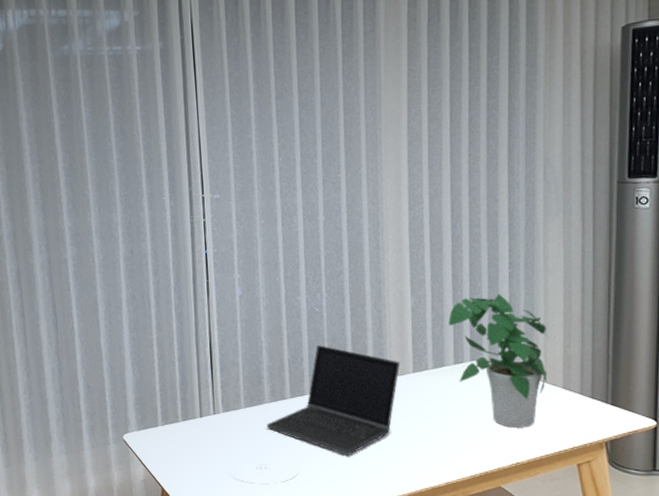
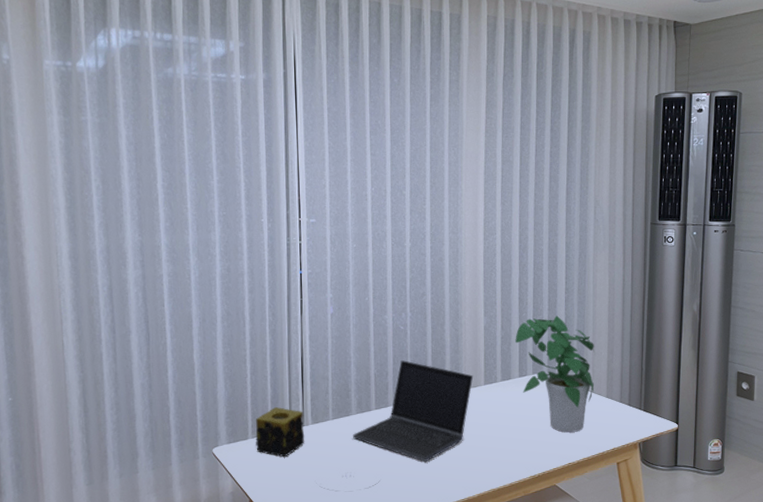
candle: none [165,394,217,446] -> present [255,407,305,458]

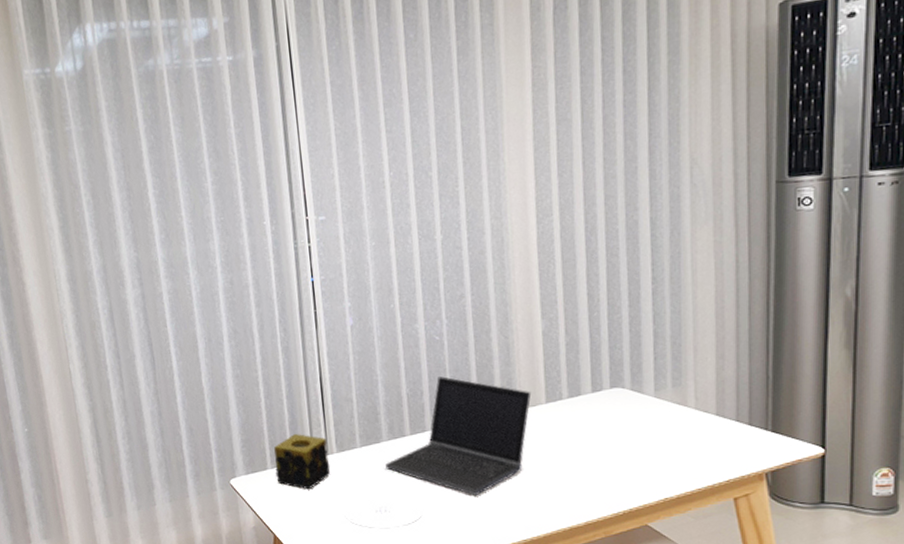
potted plant: present [515,315,594,433] -> none [584,313,697,460]

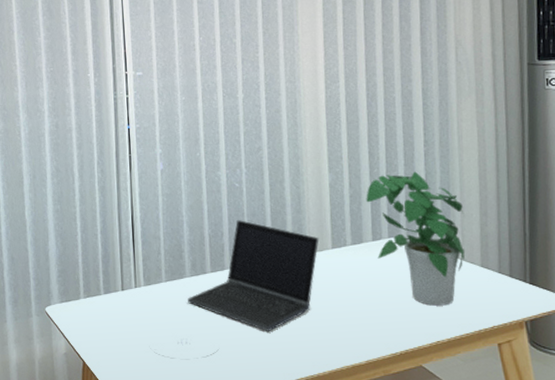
candle: present [274,434,331,490] -> none [87,267,138,320]
potted plant: none [584,313,697,460] -> present [366,171,465,306]

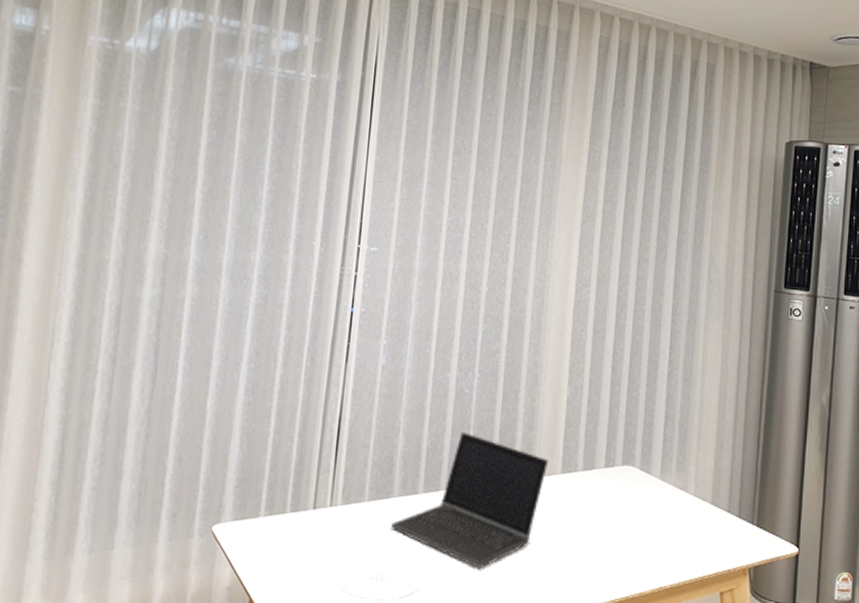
potted plant: present [366,171,465,306] -> none [603,393,700,547]

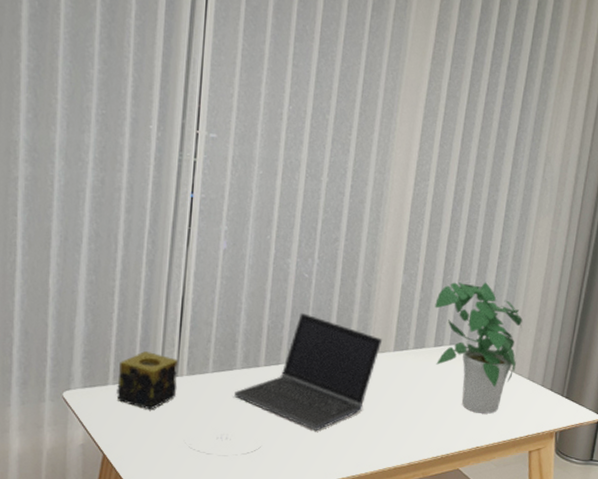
candle: none [267,478,333,546] -> present [116,351,178,410]
potted plant: none [603,393,700,547] -> present [435,282,523,414]

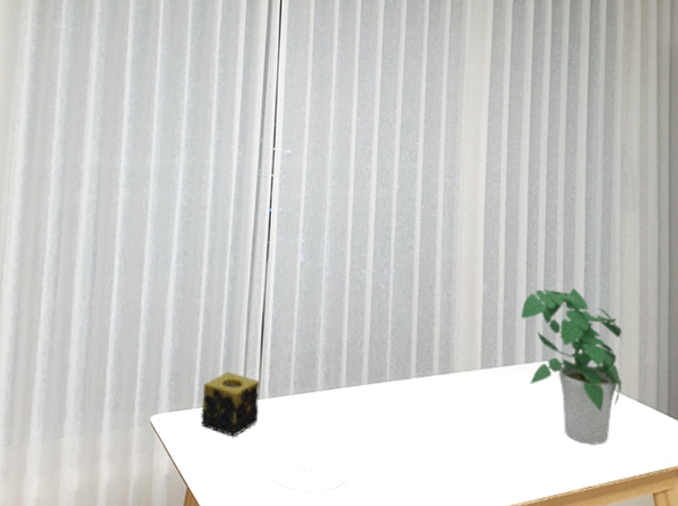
laptop computer: present [234,313,383,430] -> none [316,328,468,463]

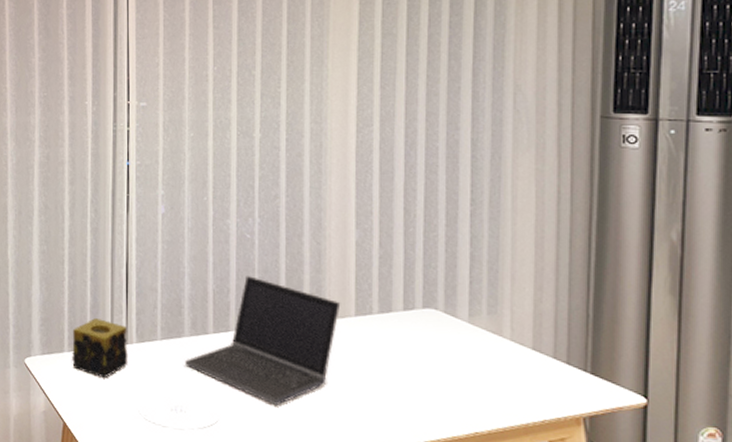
laptop computer: none [316,328,468,463] -> present [185,276,341,405]
potted plant: present [521,288,622,445] -> none [398,234,514,392]

